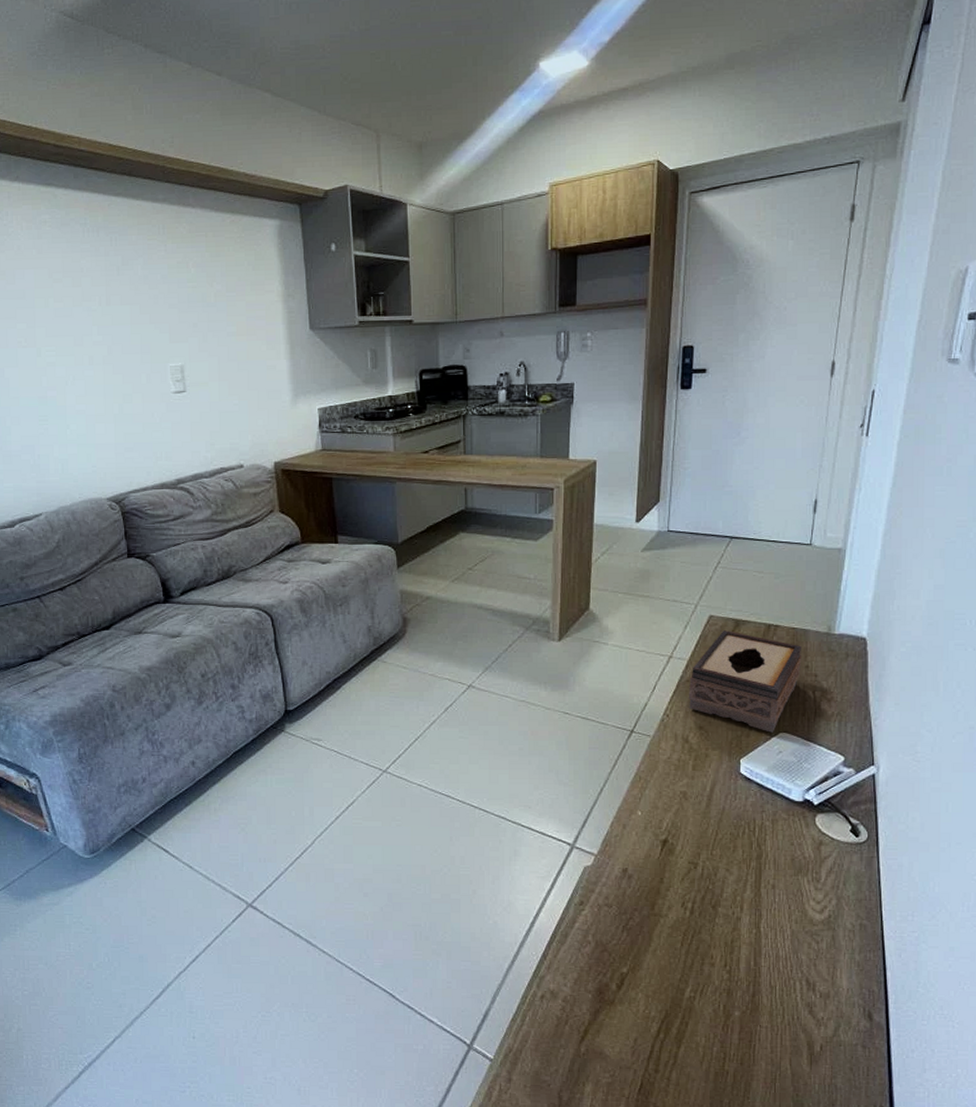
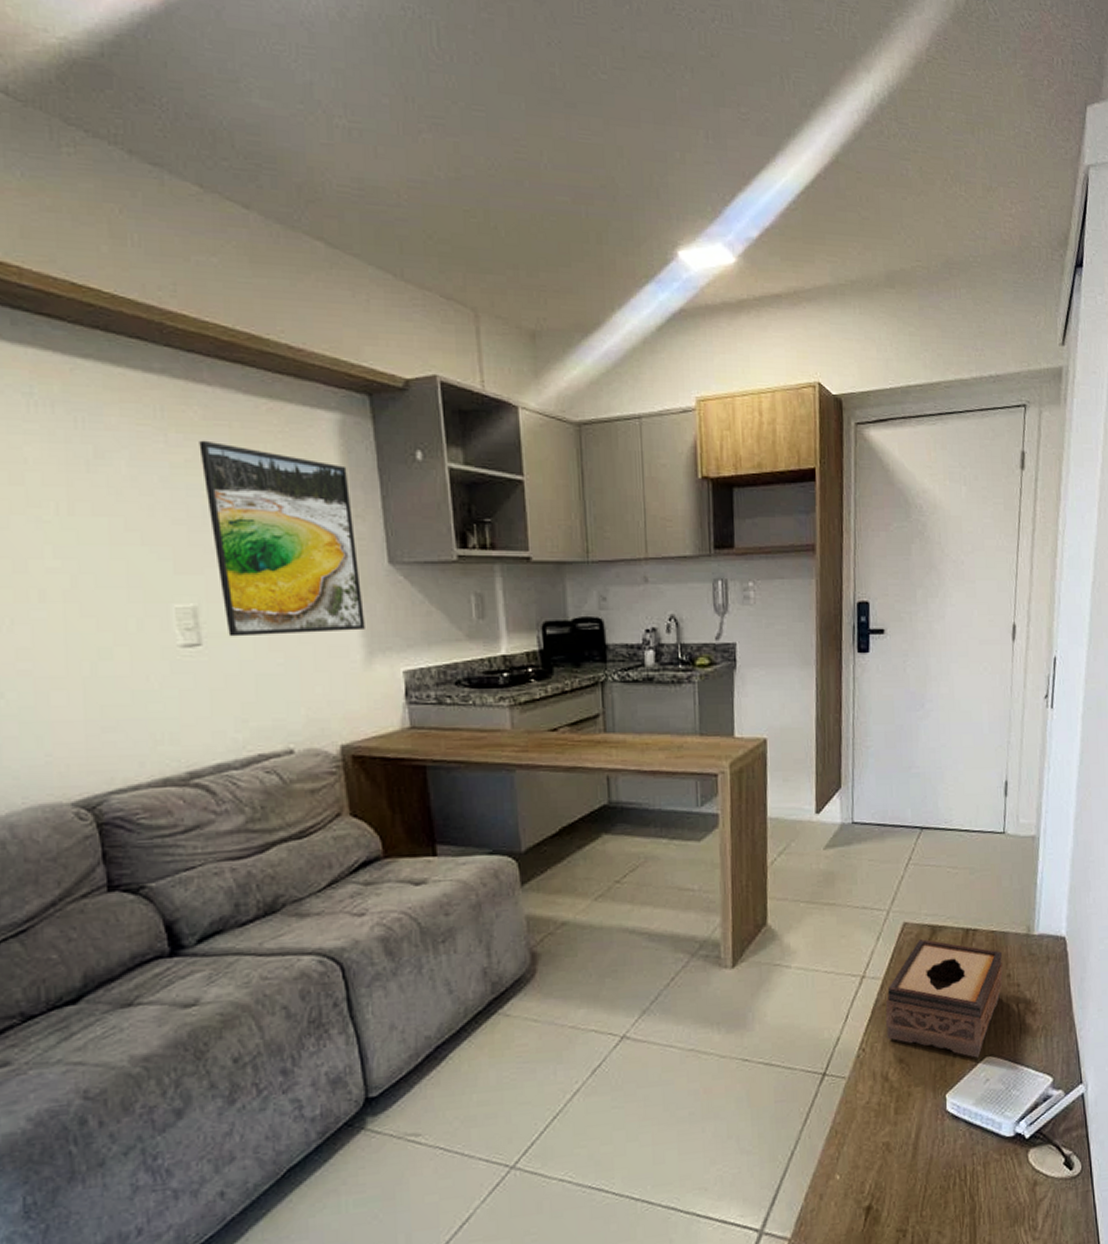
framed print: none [186,247,292,386] -> present [199,440,365,637]

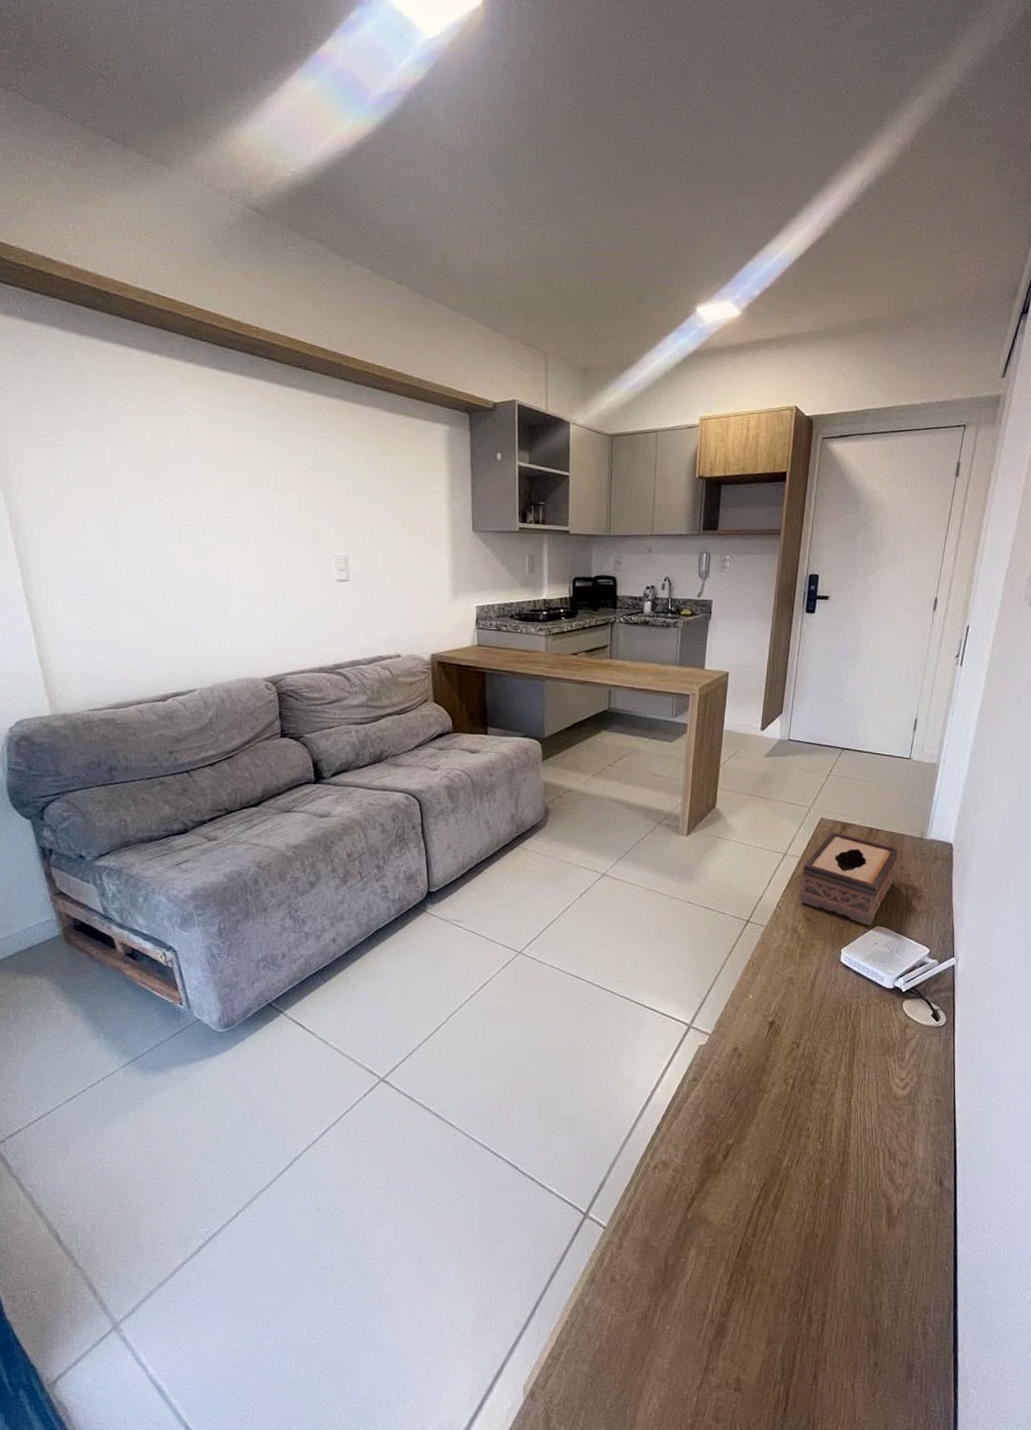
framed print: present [199,440,365,637] -> none [357,443,454,577]

